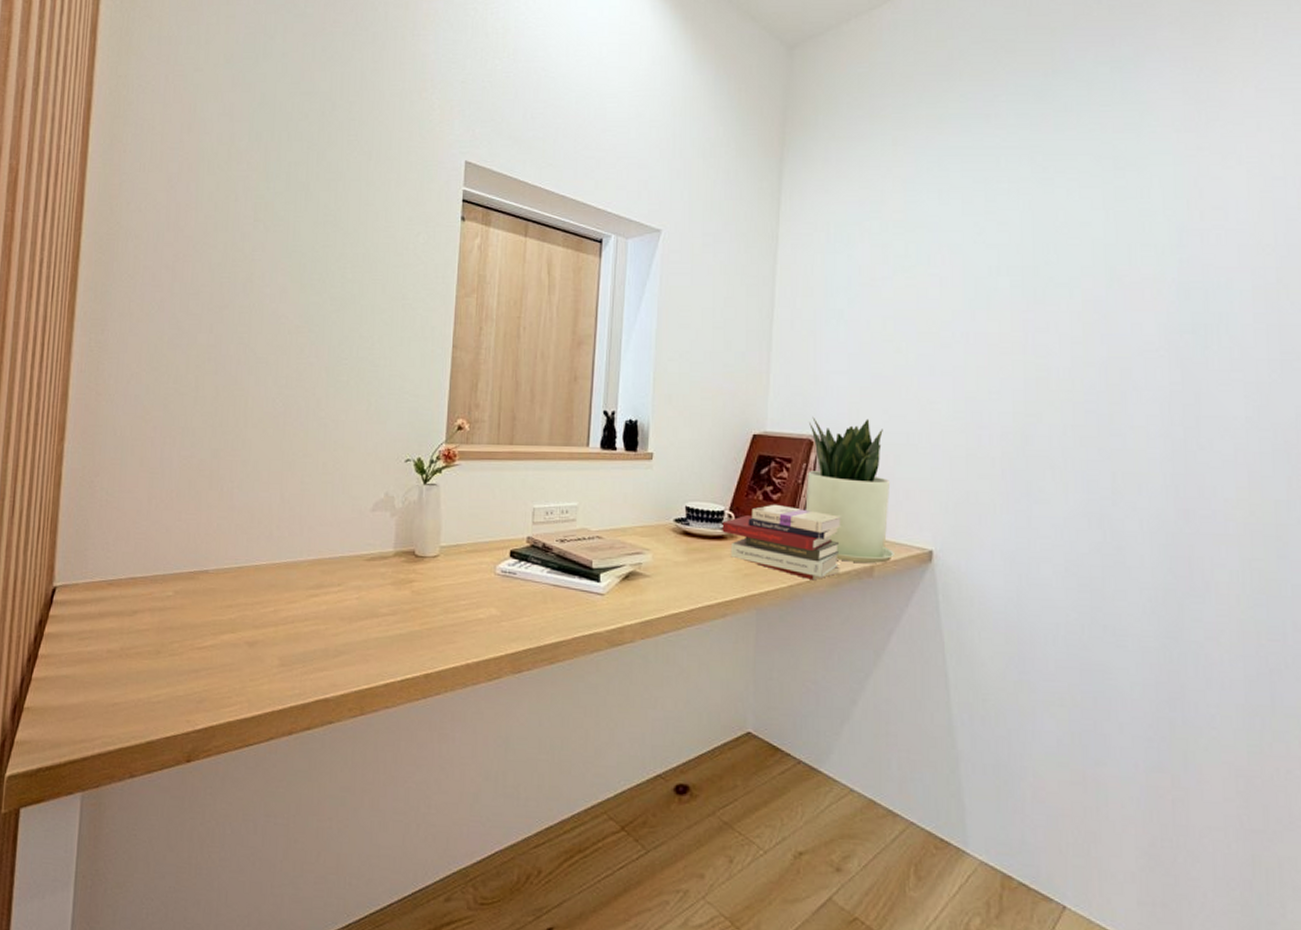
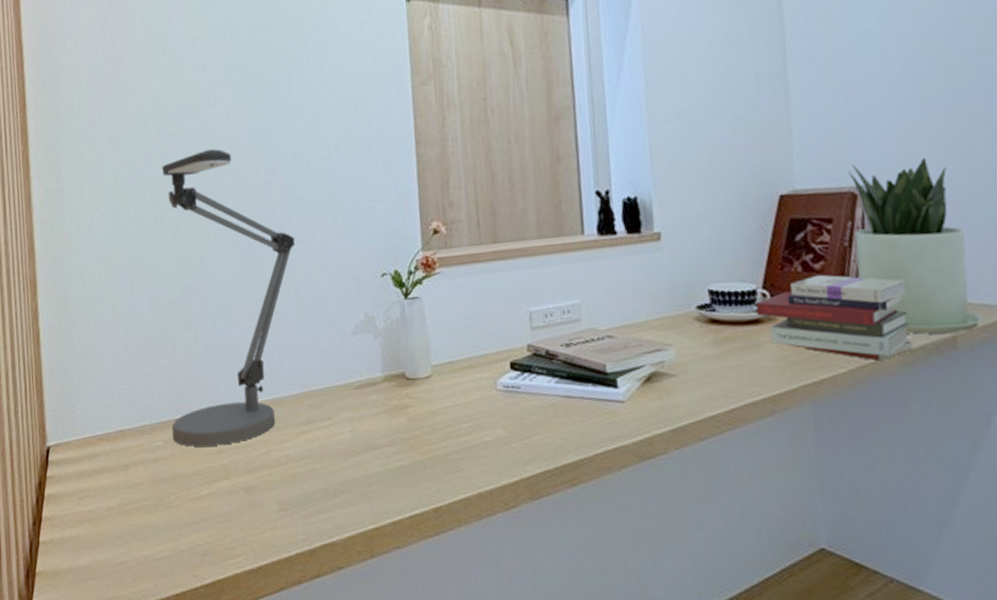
desk lamp: none [184,325,330,601] -> present [162,149,296,447]

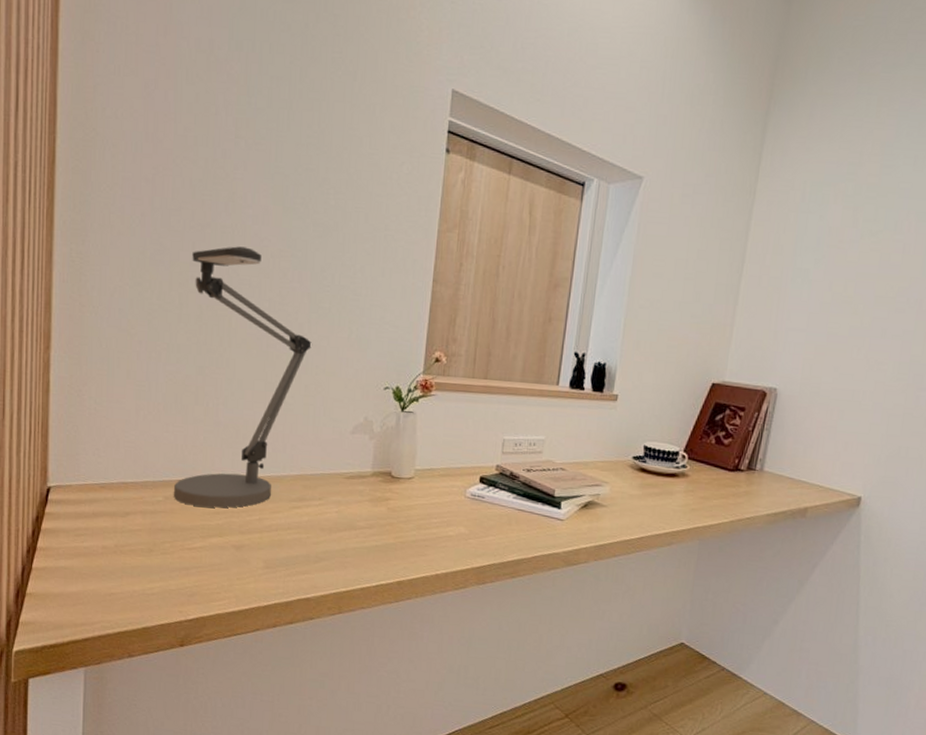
books: present [755,274,913,361] -> none [675,448,784,518]
planter: present [849,157,982,334] -> none [752,369,832,506]

